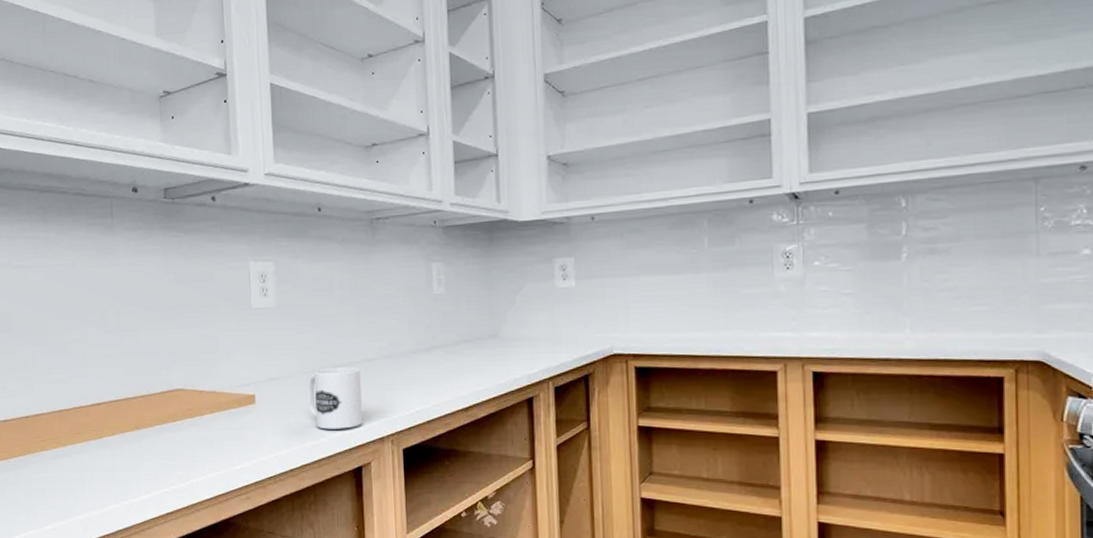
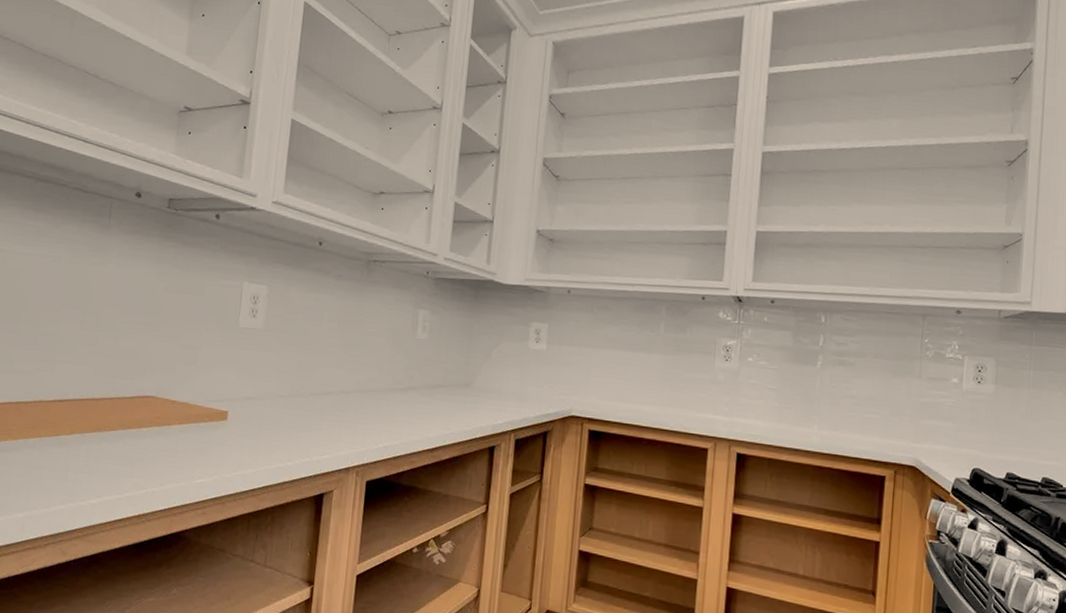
mug: present [306,367,363,429] -> none [279,394,336,456]

